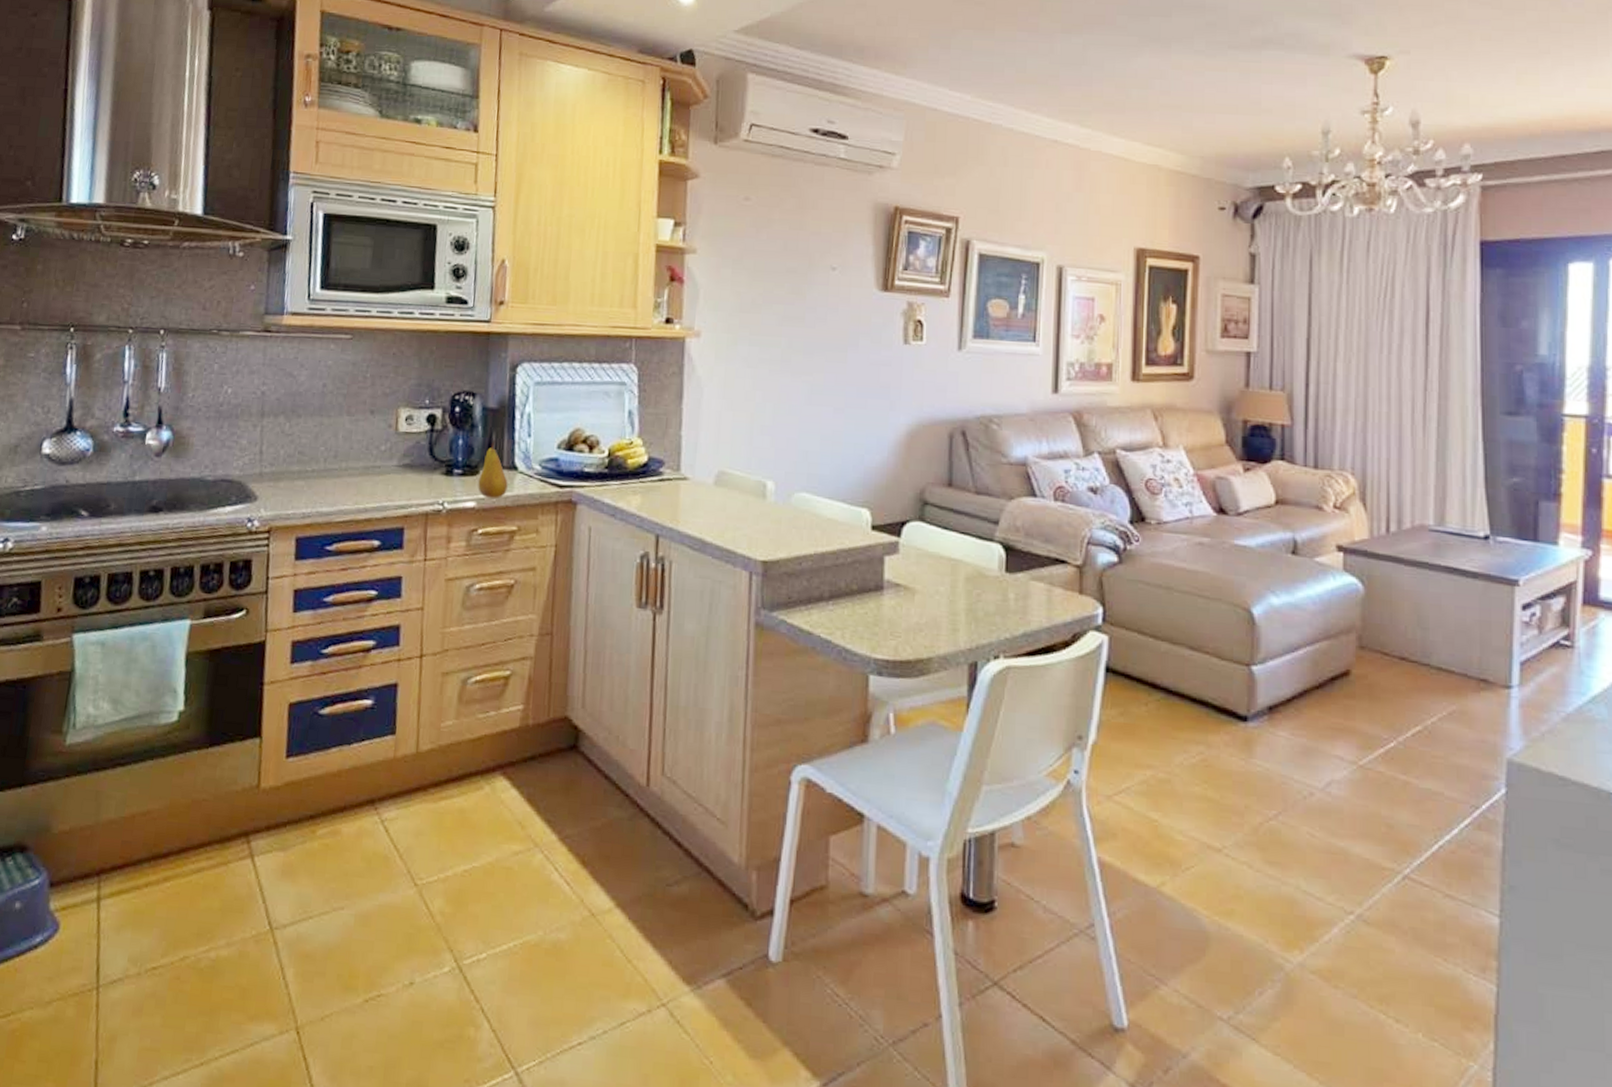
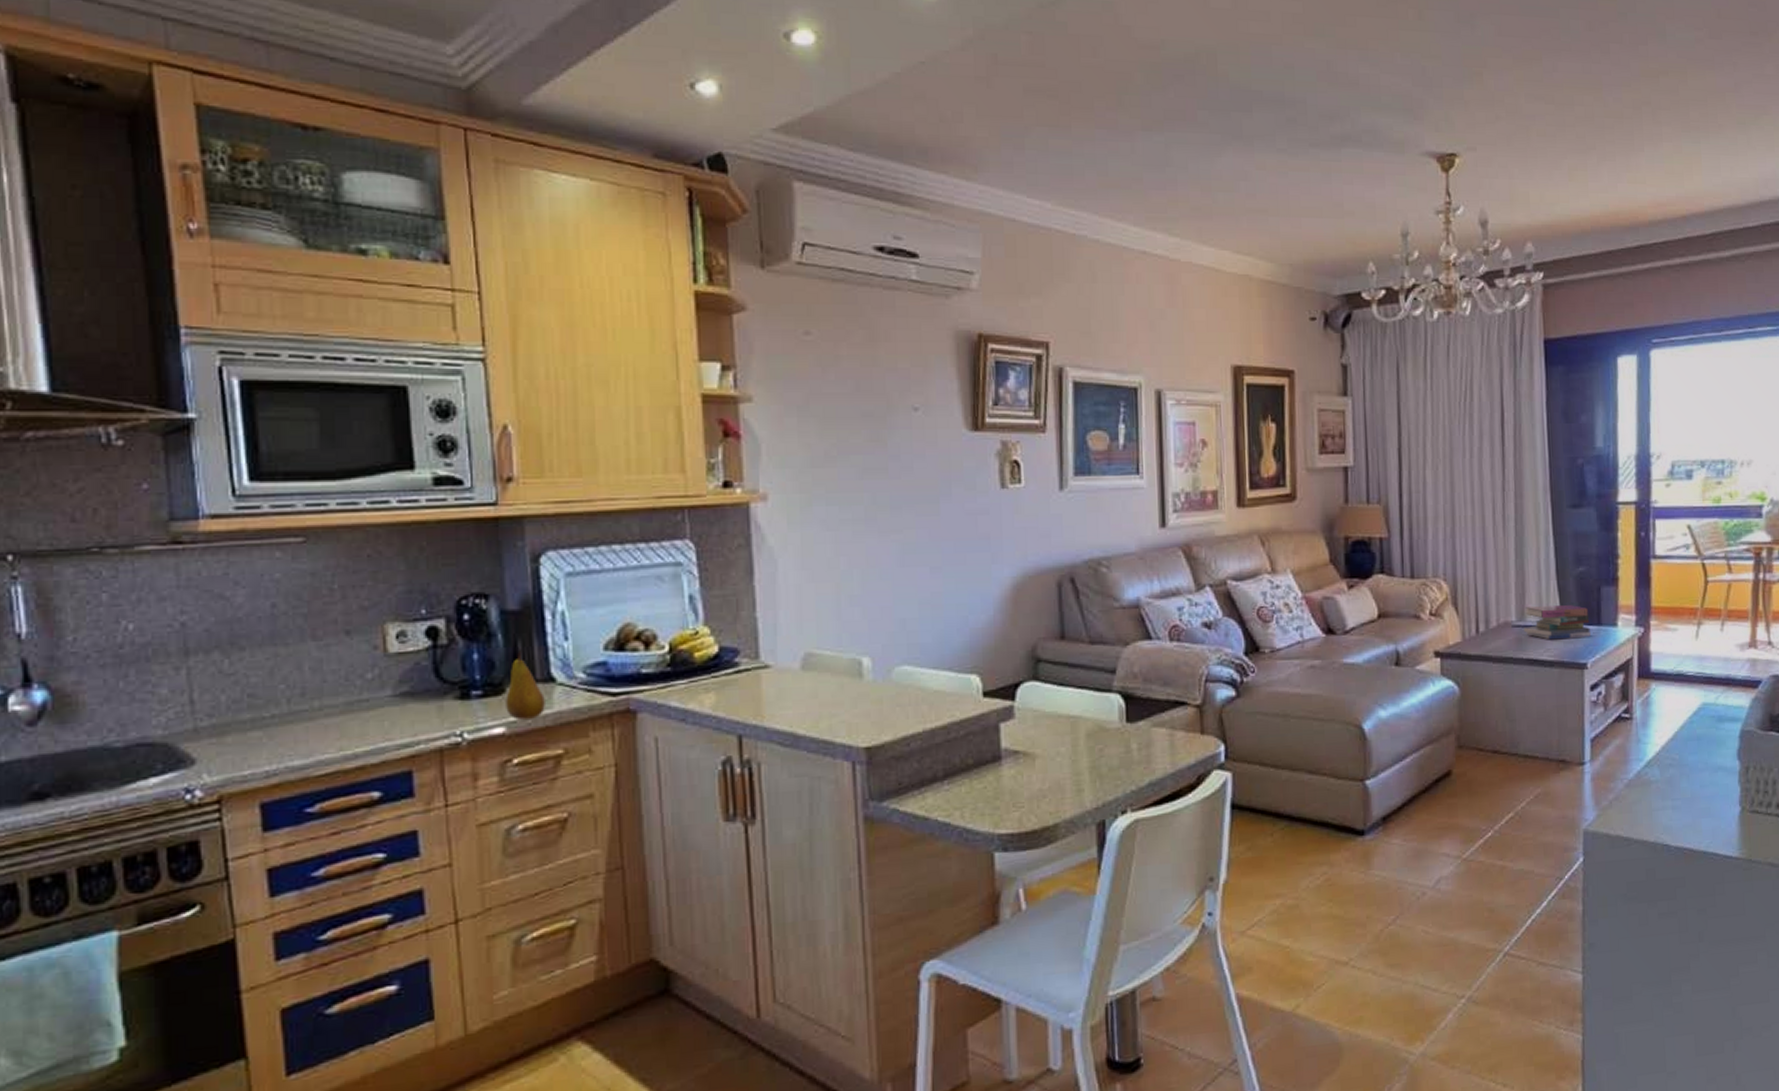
books: none [1442,512,1526,553] -> present [1523,605,1592,640]

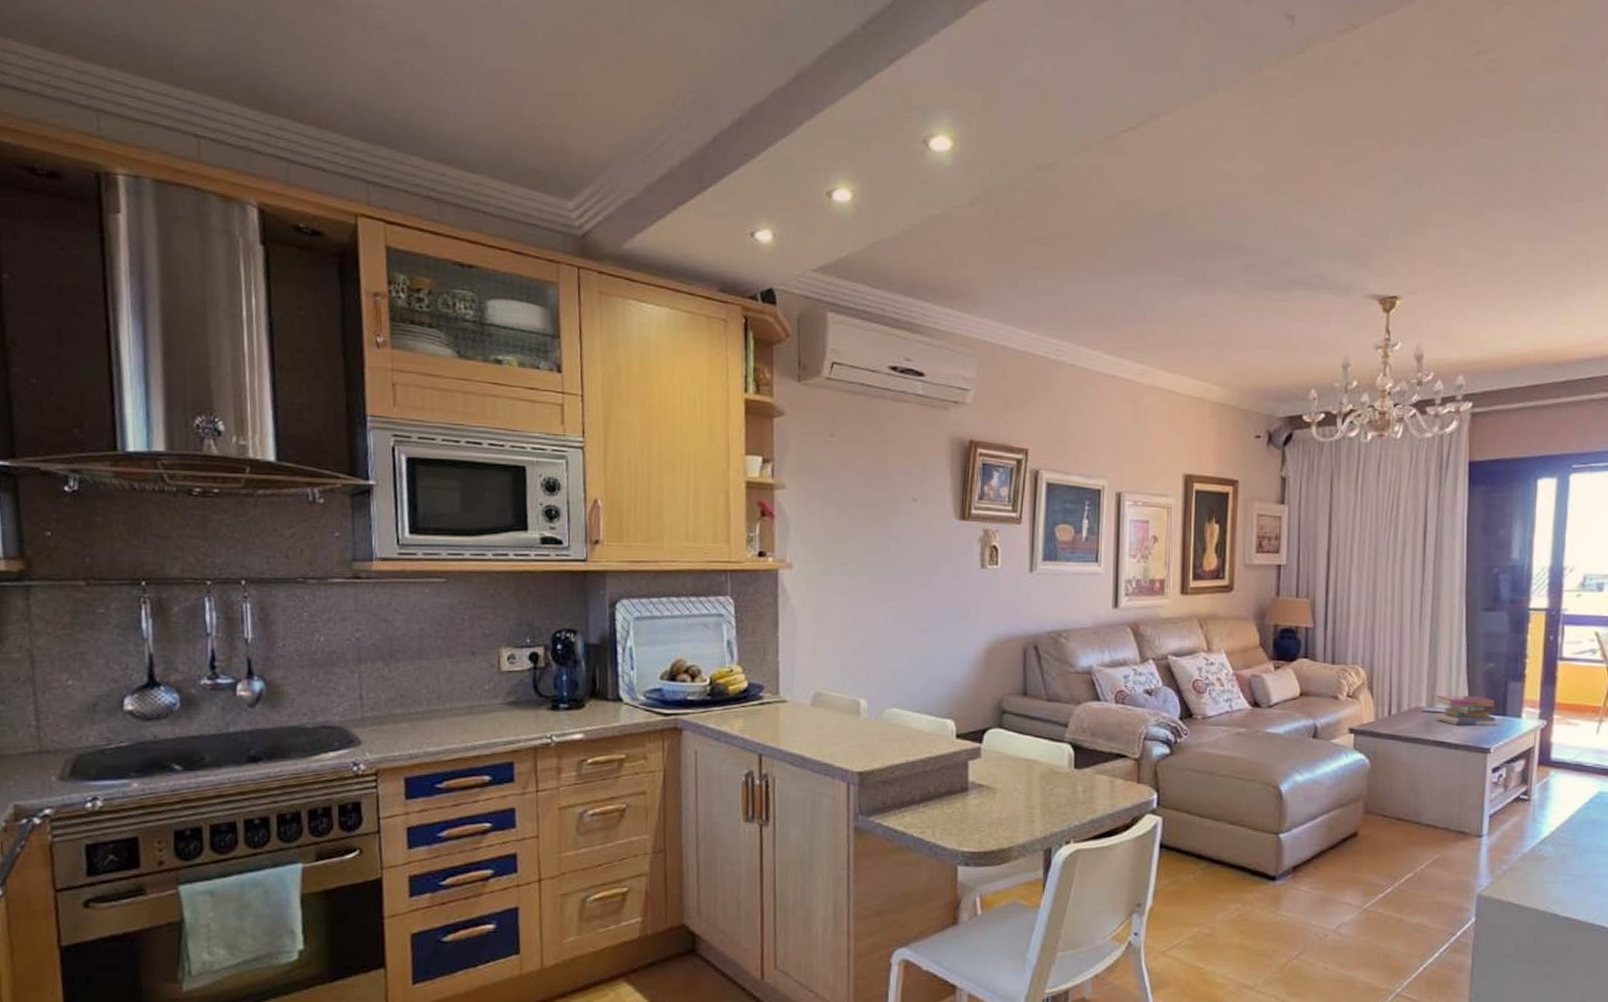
fruit: present [506,648,545,721] -> none [584,674,614,730]

